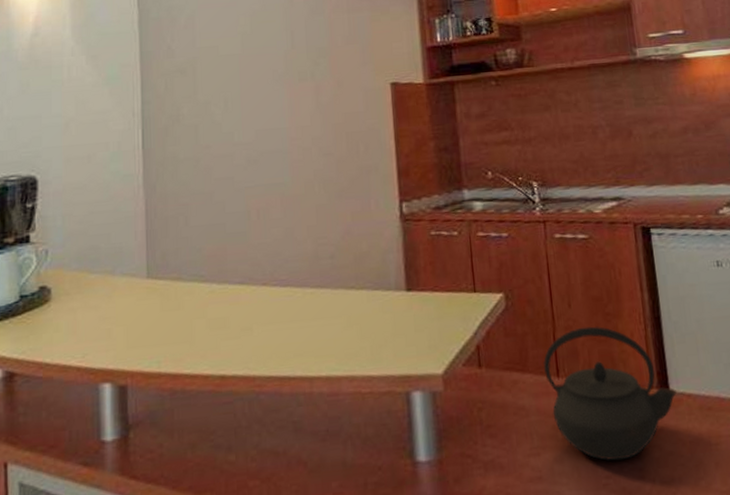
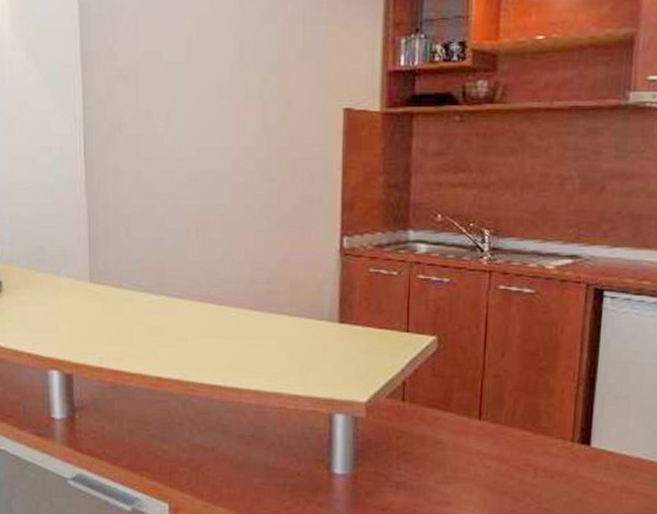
kettle: present [543,326,677,461] -> none [466,377,597,499]

